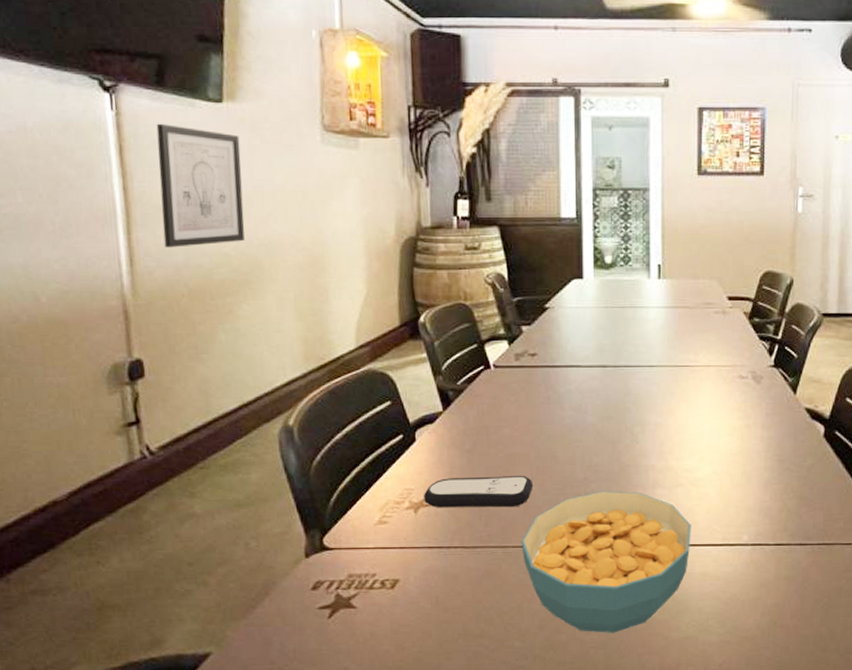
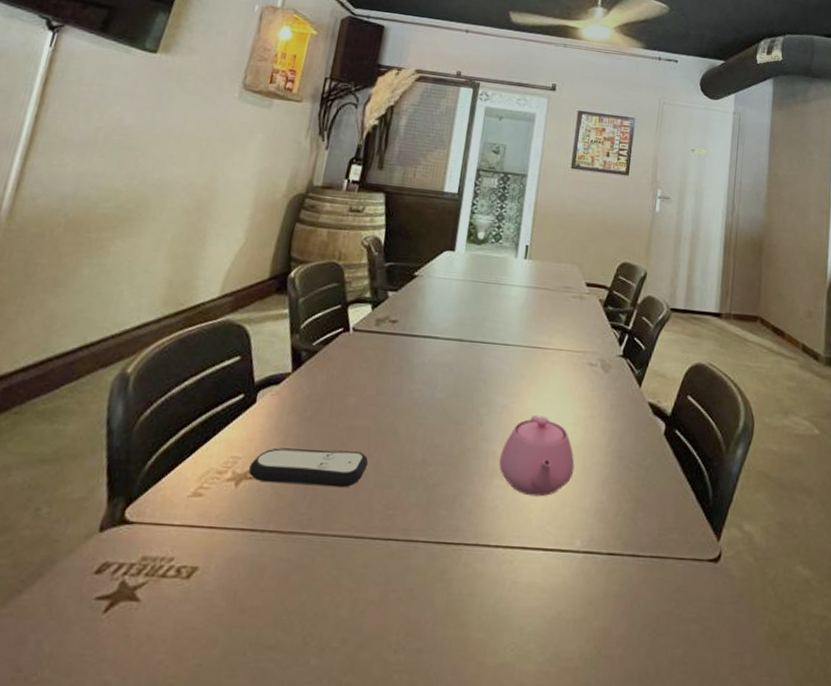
wall art: present [156,123,245,248] -> none [57,63,163,180]
cereal bowl: present [521,491,691,633] -> none [341,476,525,654]
teapot: none [660,430,735,501] -> present [499,415,575,497]

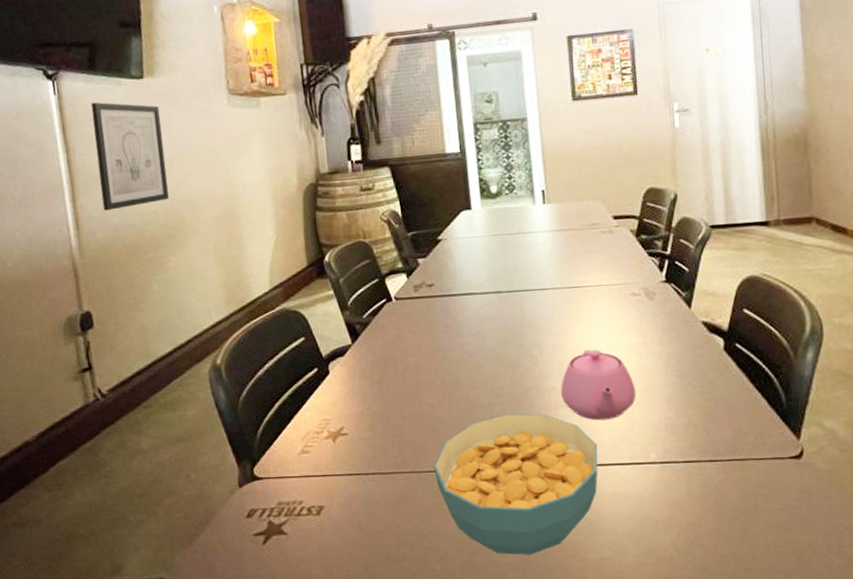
wall art: none [57,63,163,180] -> present [91,102,169,211]
remote control: present [248,447,369,488] -> none [339,401,441,436]
cereal bowl: none [341,476,525,654] -> present [433,413,598,555]

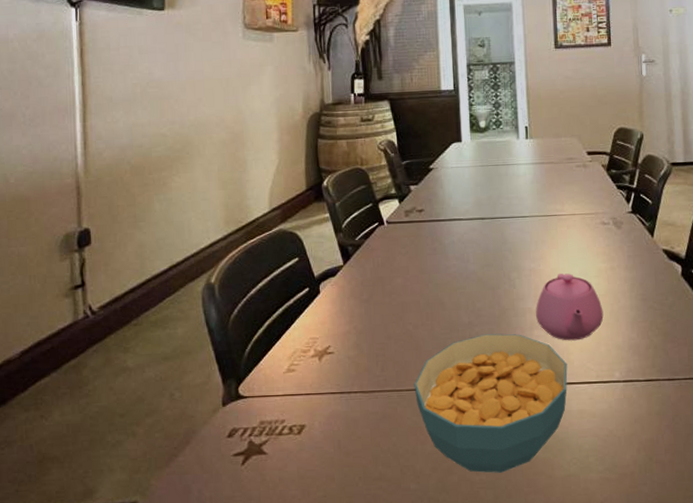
wall art: present [91,102,169,211] -> none [111,29,179,132]

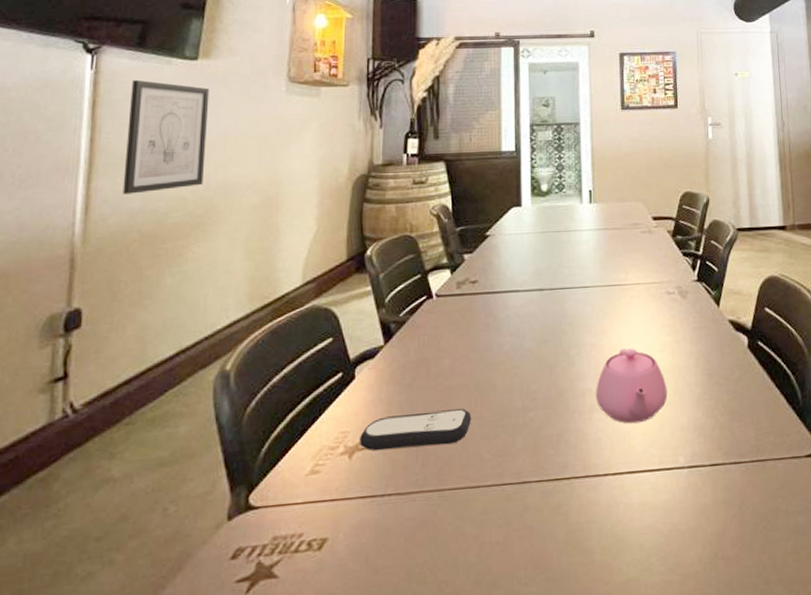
wall art: none [111,29,179,132] -> present [122,79,210,195]
remote control: none [326,321,424,354] -> present [358,408,472,450]
cereal bowl: present [414,333,568,473] -> none [458,418,629,584]

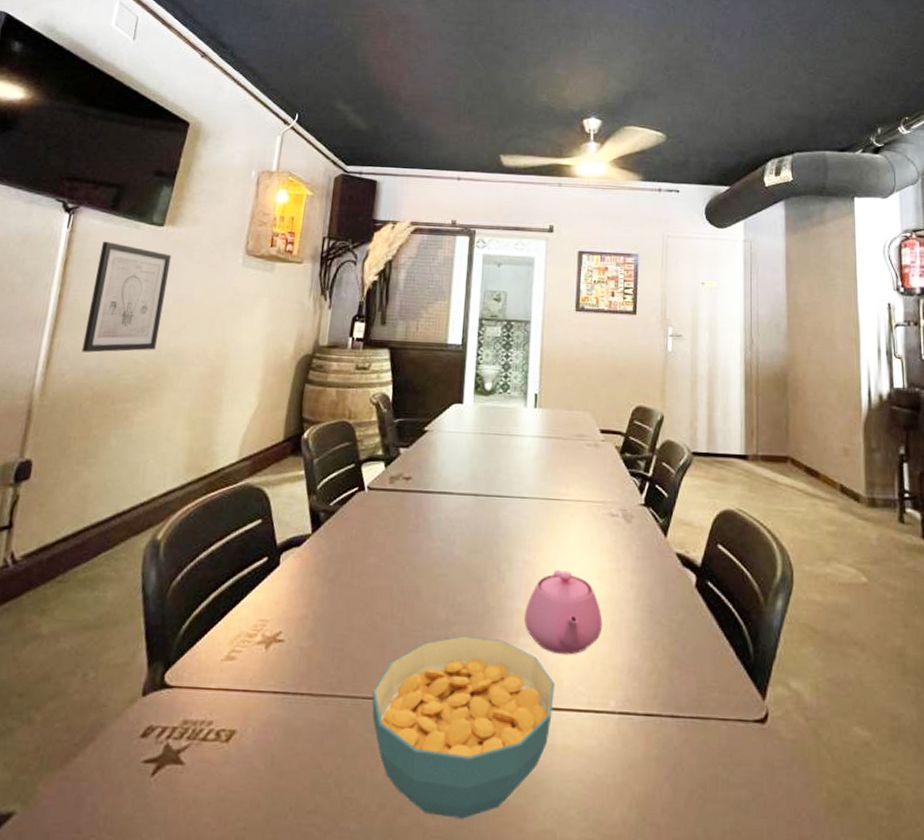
remote control: present [358,408,472,450] -> none [277,610,393,649]
cereal bowl: none [458,418,629,584] -> present [372,636,555,819]

